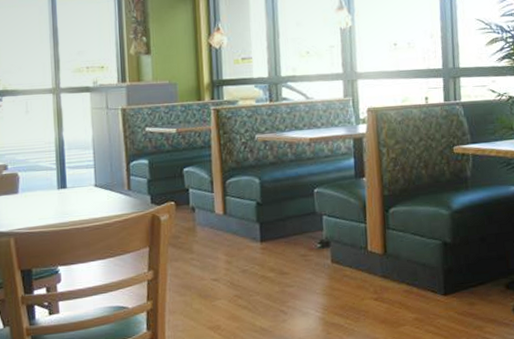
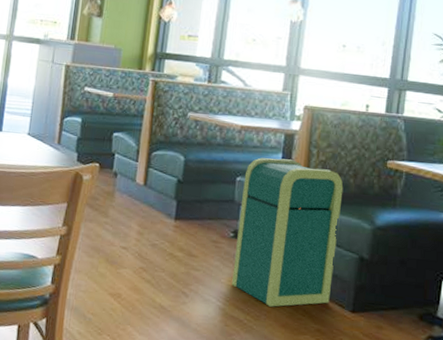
trash can: none [321,162,422,307] -> present [232,158,344,307]

